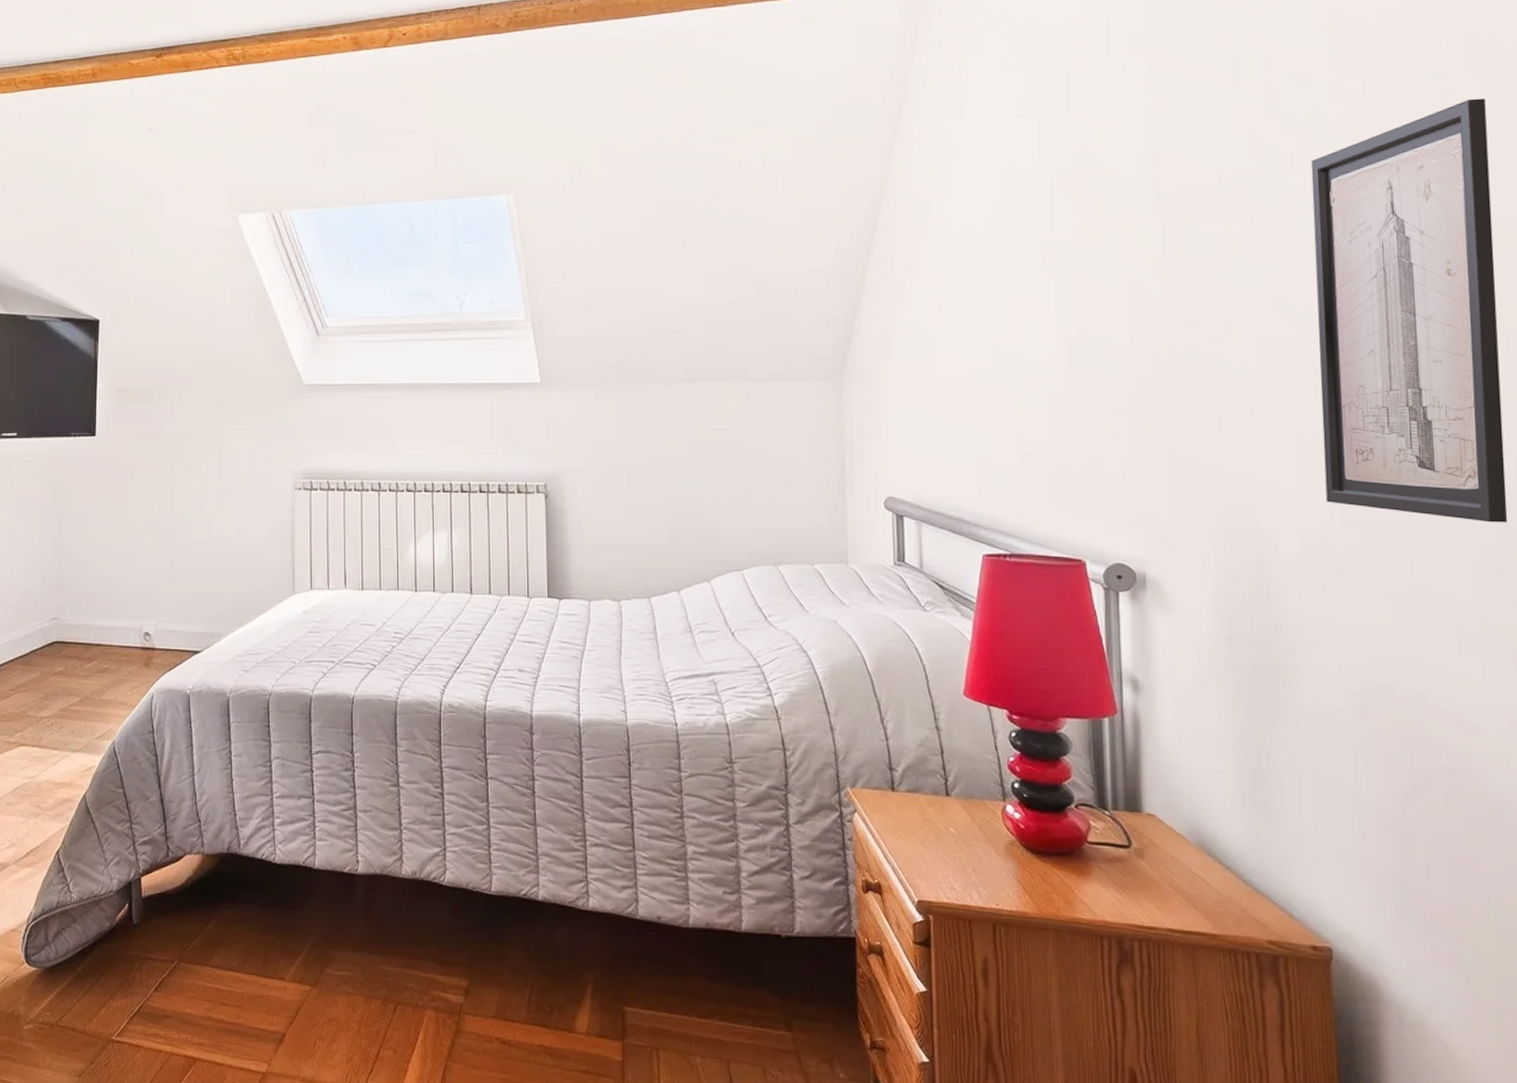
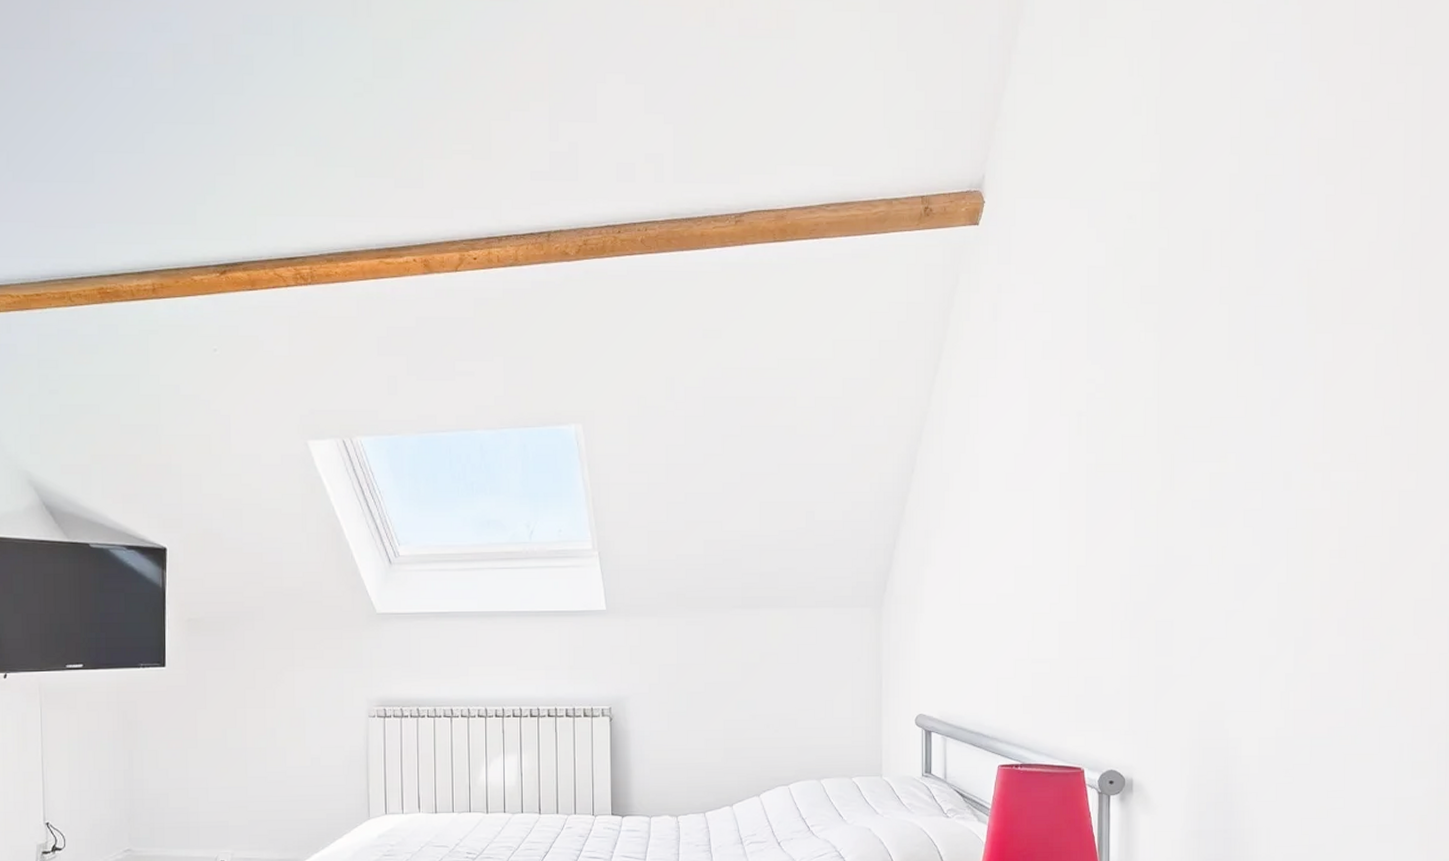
wall art: present [1310,98,1508,523] -> none [1282,352,1430,728]

